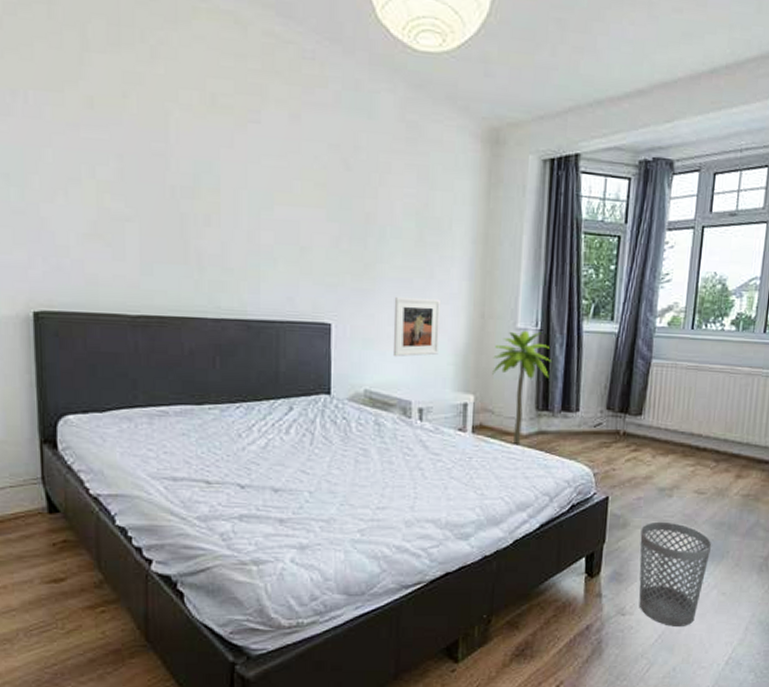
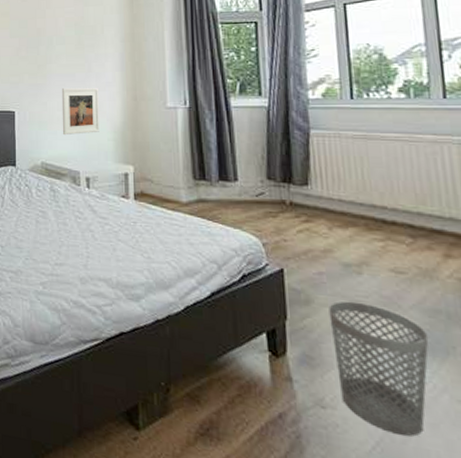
palm tree: present [492,330,551,444] -> none [148,108,203,211]

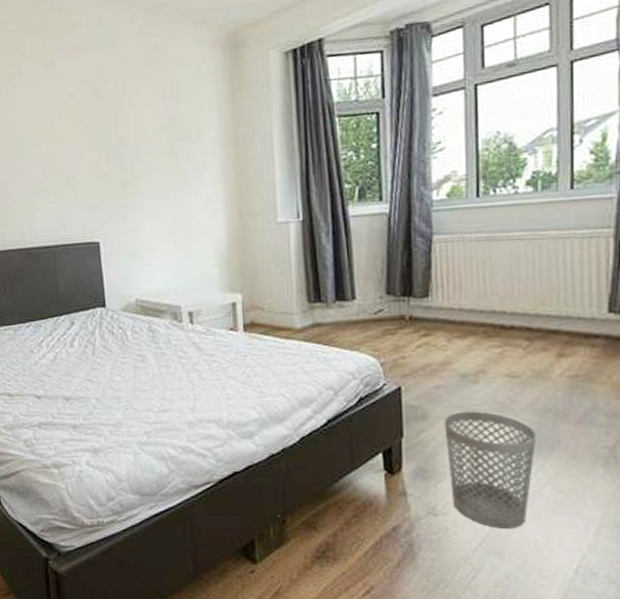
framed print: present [61,87,99,136] -> none [154,206,201,266]

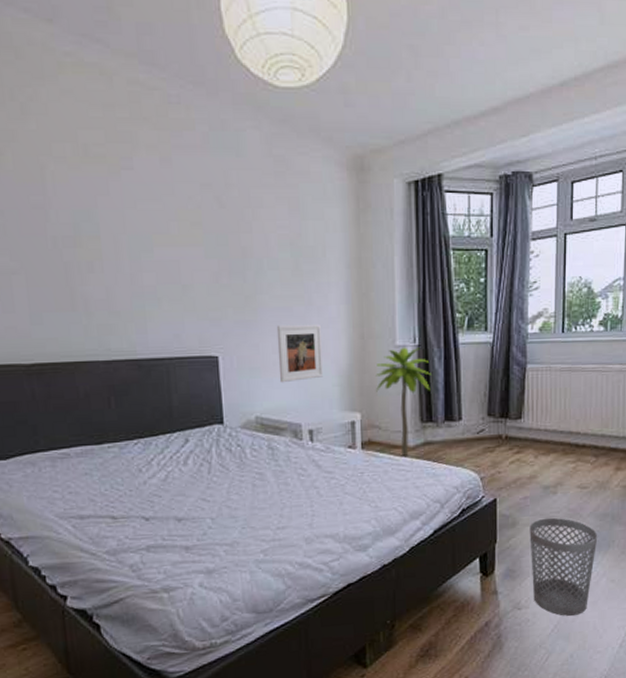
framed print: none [154,206,201,266] -> present [276,324,323,383]
palm tree: none [257,223,319,339] -> present [376,347,431,456]

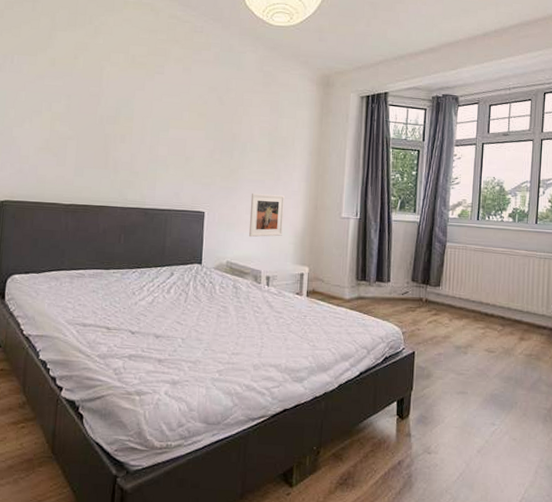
palm tree: present [376,347,431,456] -> none [323,219,368,306]
wastebasket: present [530,517,598,616] -> none [441,374,502,467]

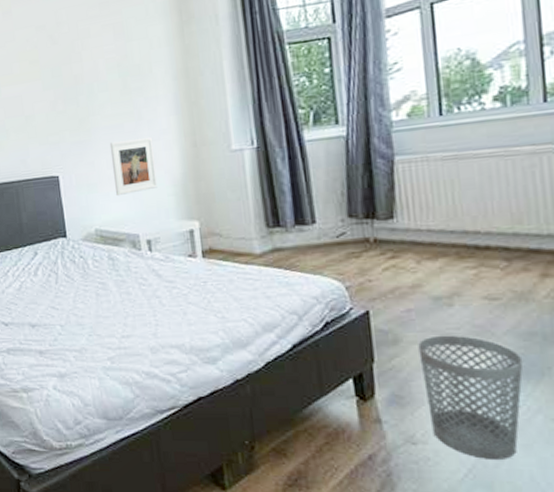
wastebasket: none [441,374,502,467] -> present [418,335,523,459]

